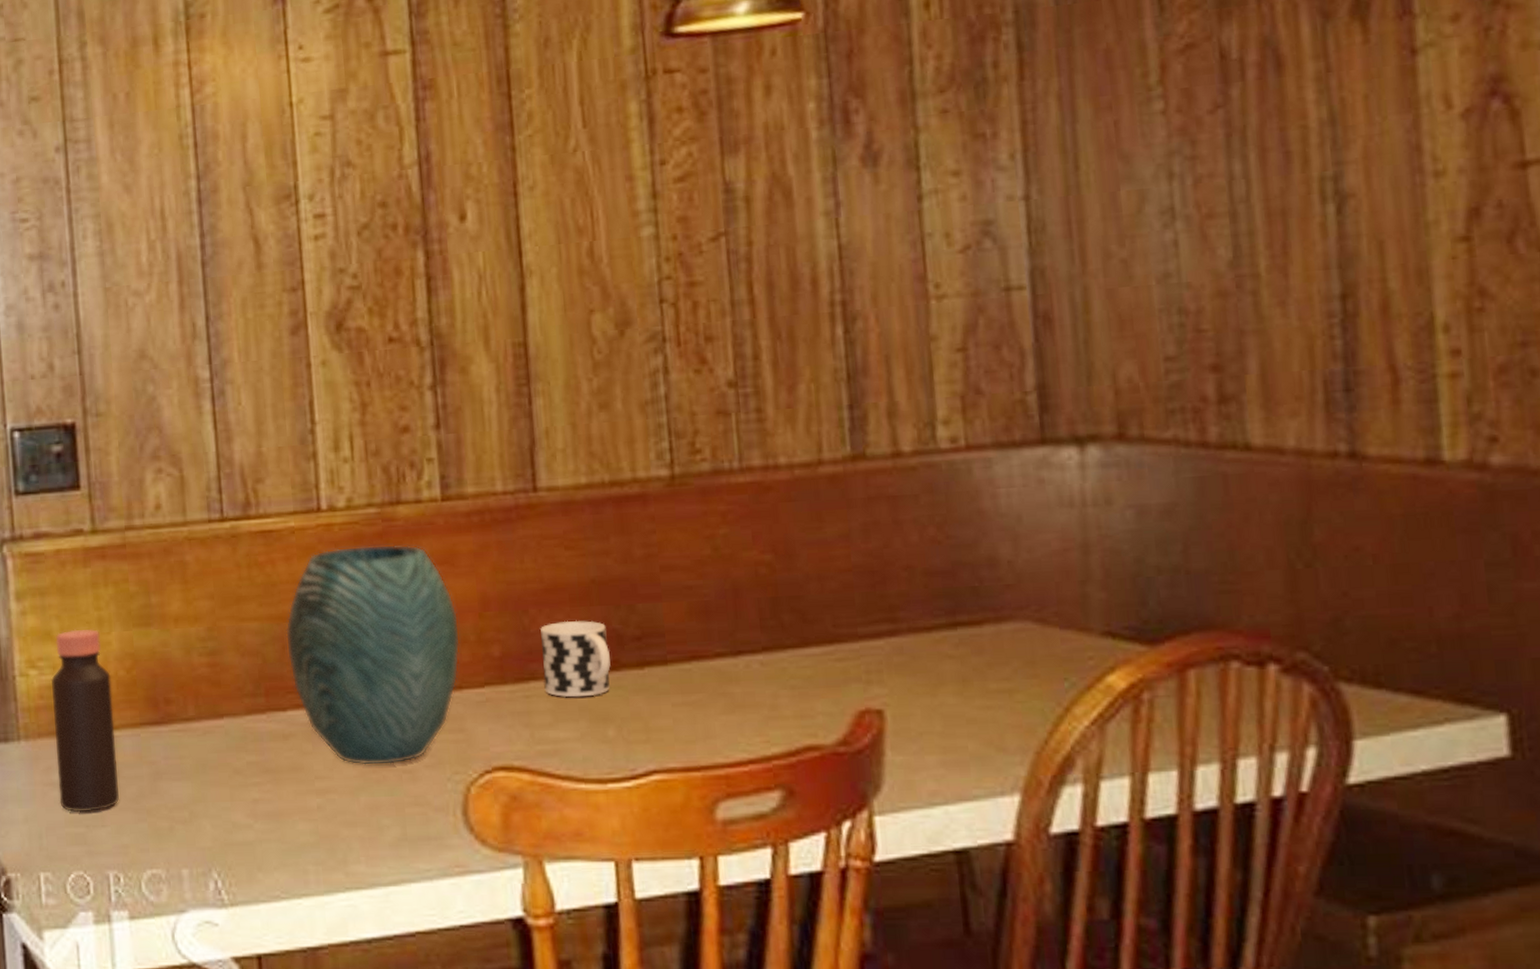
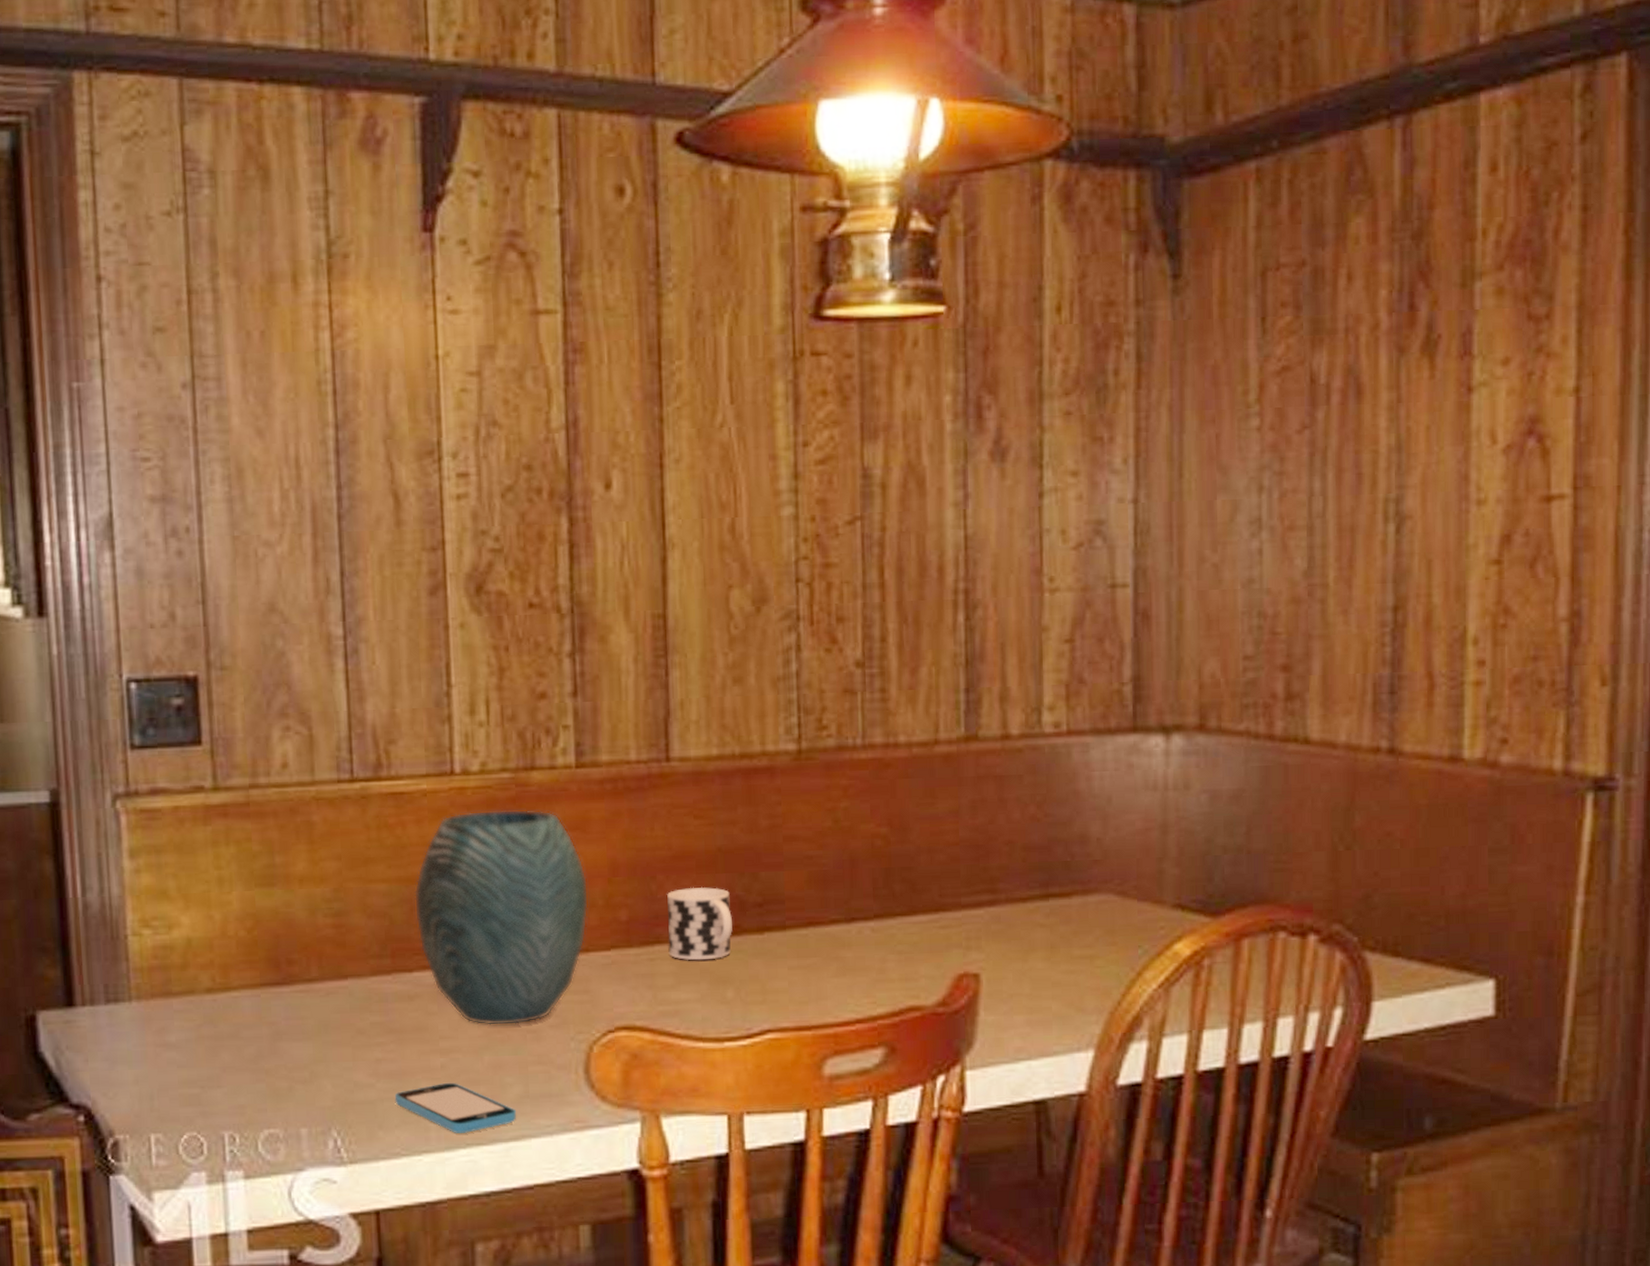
bottle: present [50,629,120,813] -> none [165,888,238,1074]
smartphone: none [272,823,396,877] -> present [394,1082,517,1133]

